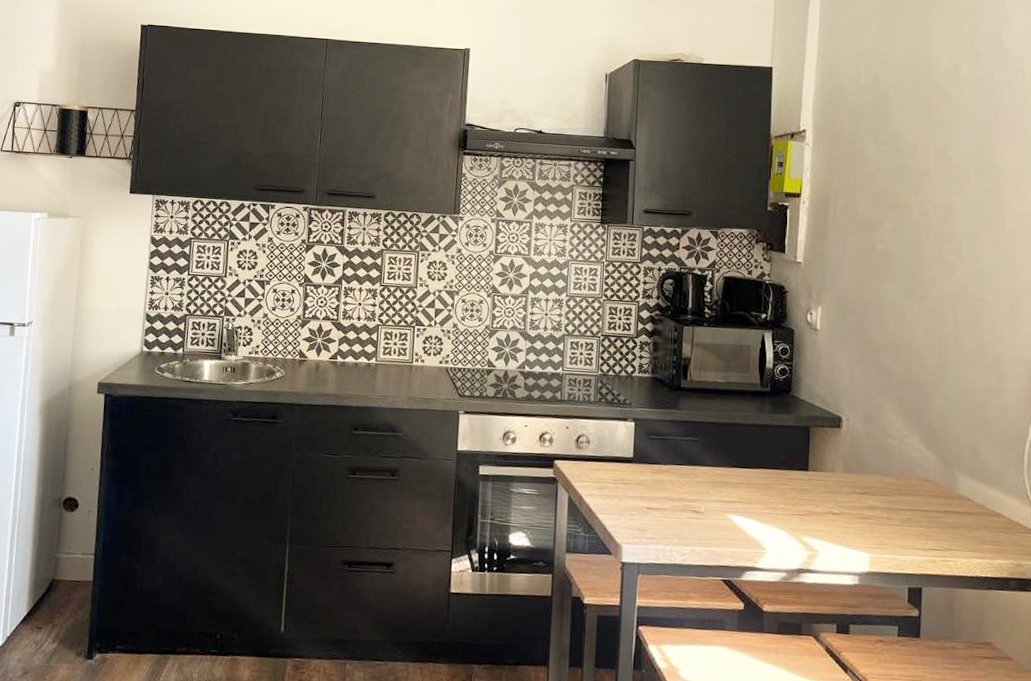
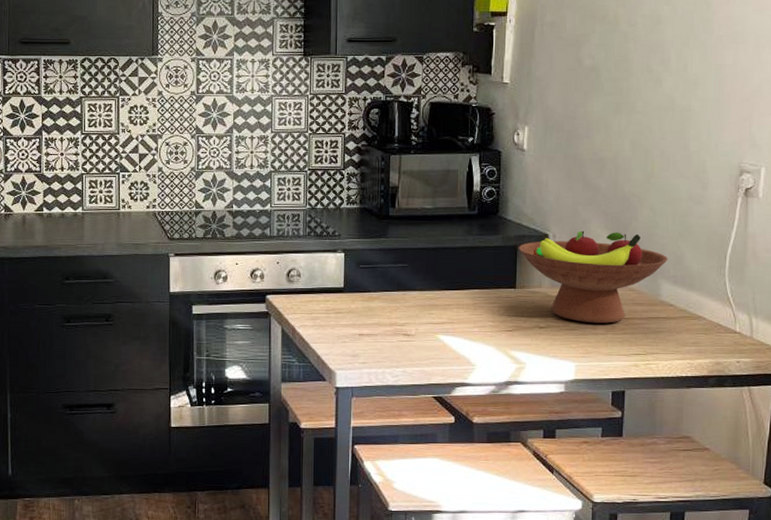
fruit bowl: none [811,415,964,515] -> present [518,230,668,324]

